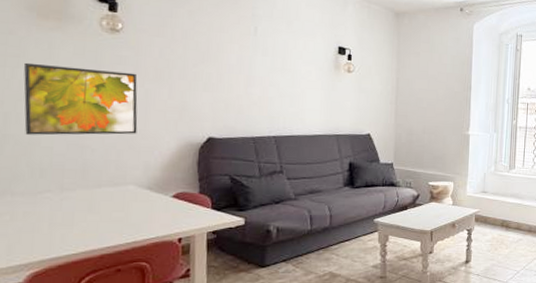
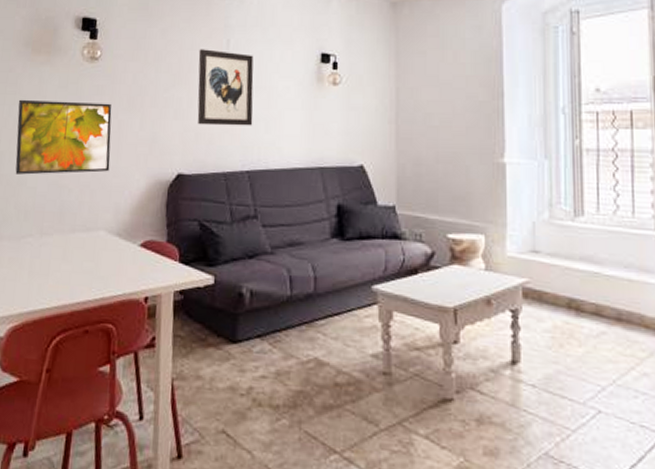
wall art: none [226,32,280,101] -> present [197,49,254,126]

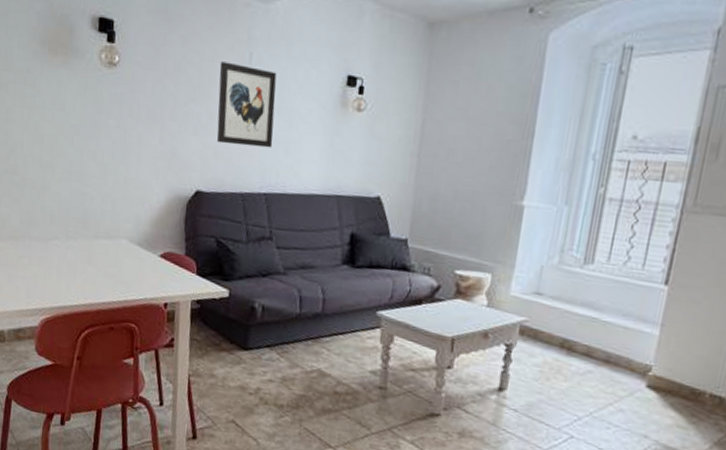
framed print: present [15,99,112,175] -> none [38,102,132,183]

